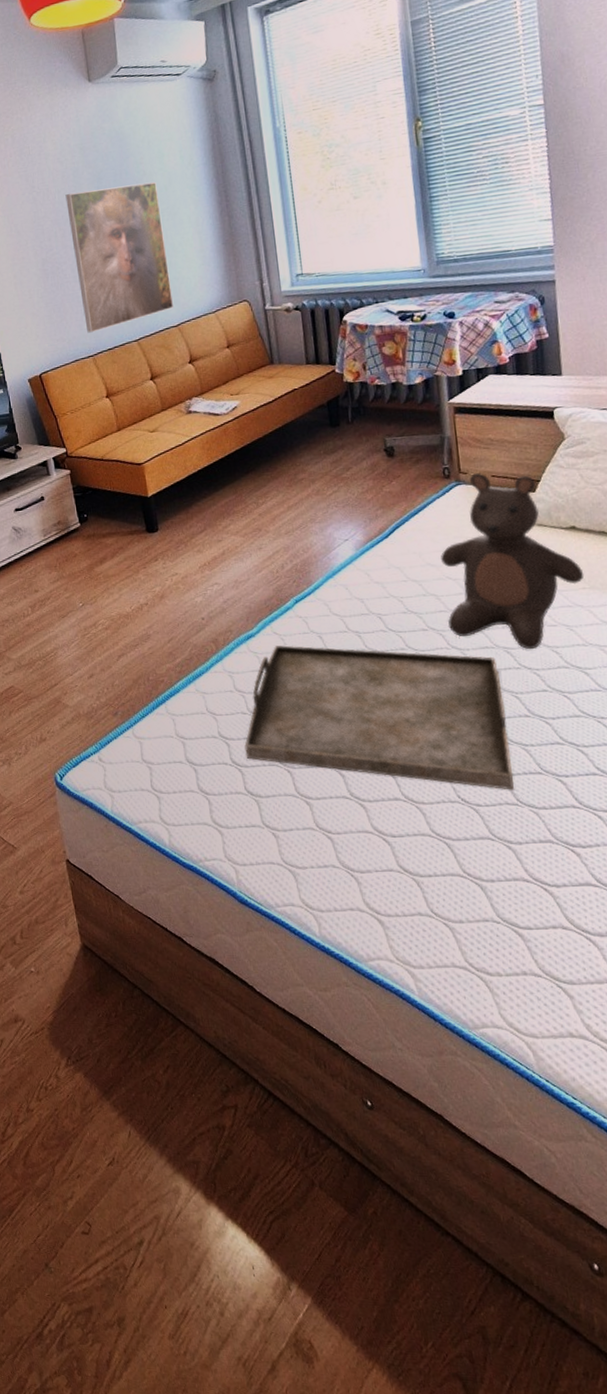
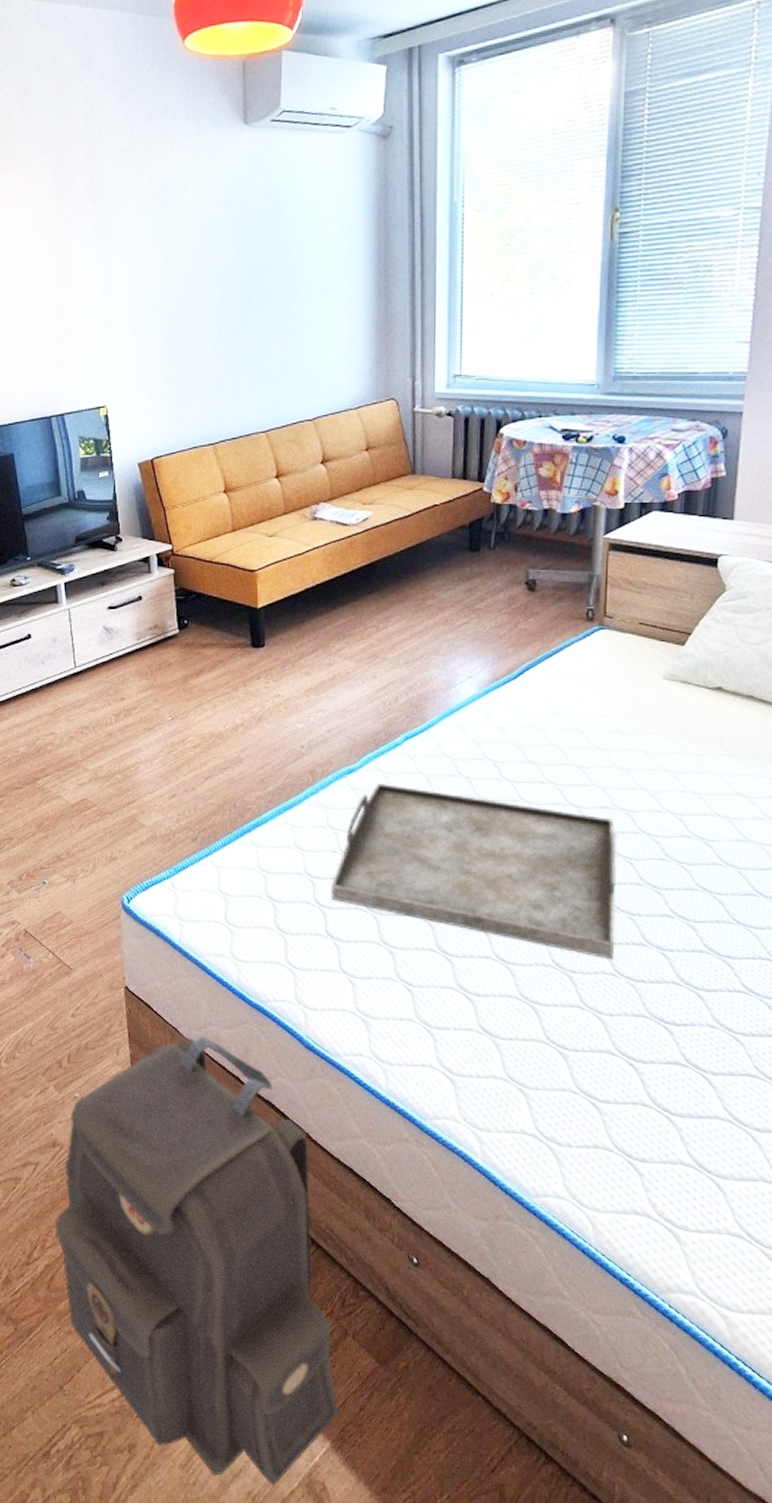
backpack: none [25,901,316,1350] -> present [56,1036,339,1487]
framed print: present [65,181,174,333] -> none [203,250,312,418]
teddy bear: present [441,473,584,650] -> none [567,618,724,815]

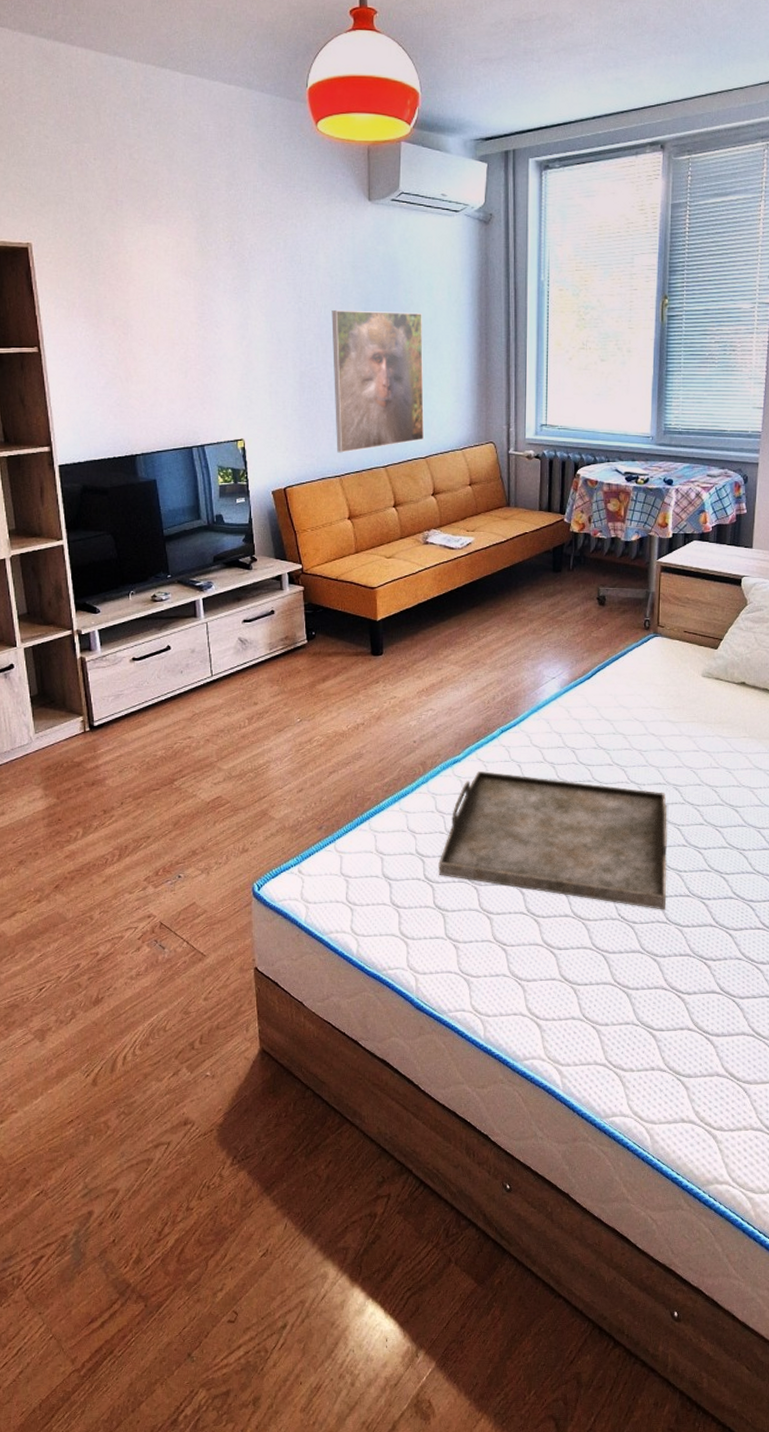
backpack: present [56,1036,339,1487] -> none [186,1007,443,1413]
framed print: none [203,250,312,418] -> present [331,309,425,453]

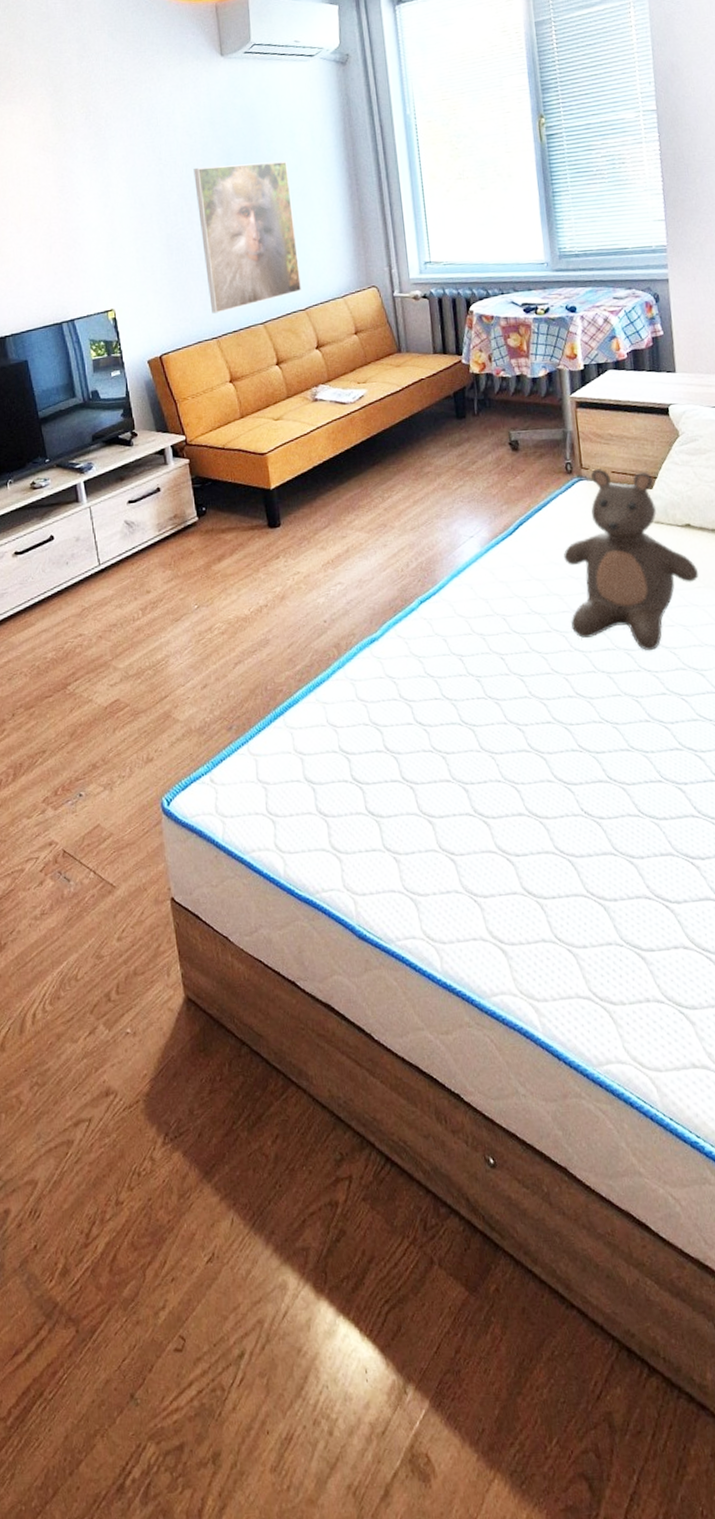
serving tray: present [438,771,668,910] -> none [366,649,635,801]
teddy bear: none [630,628,747,788] -> present [563,468,699,651]

